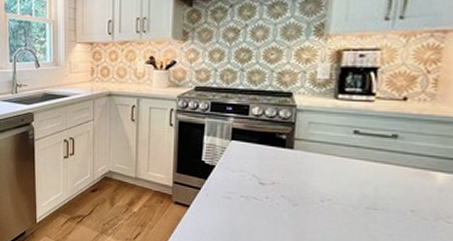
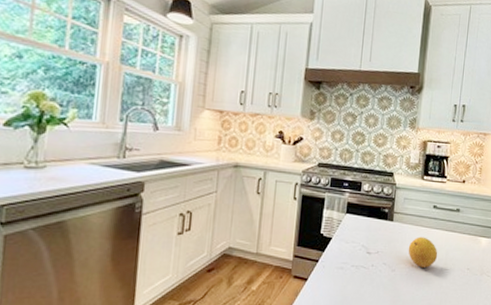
fruit: none [315,168,362,205] -> present [408,236,438,268]

